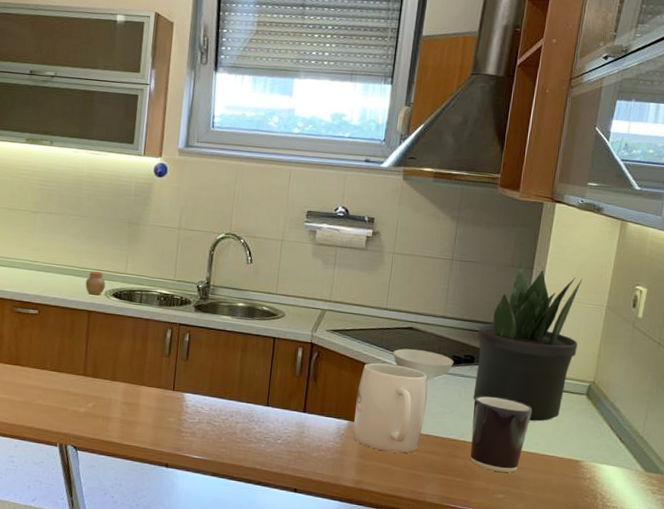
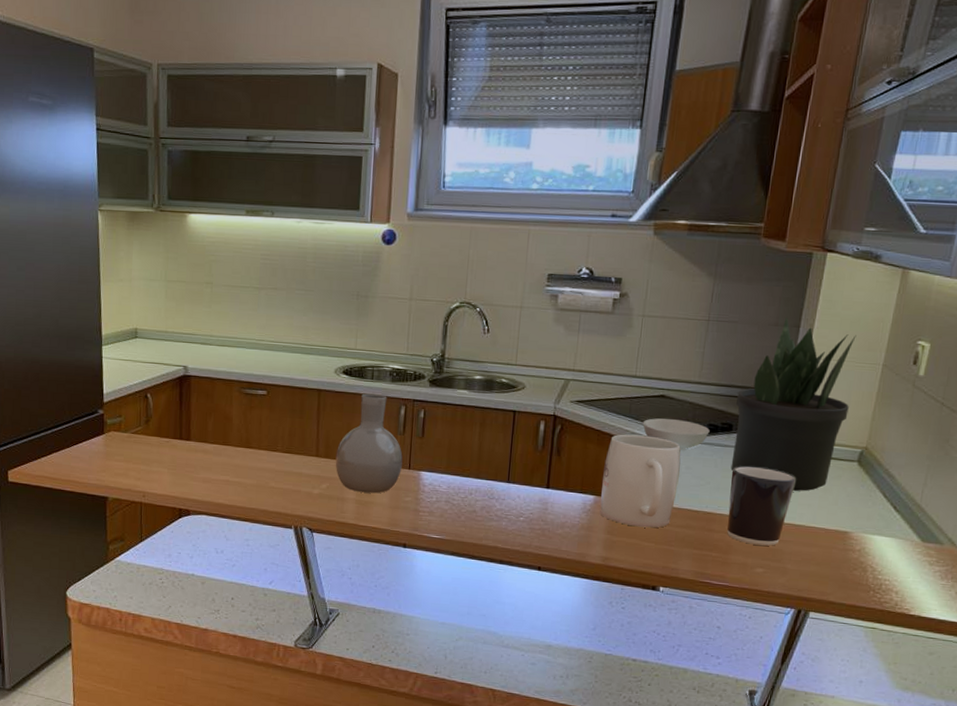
jar: present [85,271,106,295] -> none [314,348,335,373]
vase: none [102,316,168,413] -> present [335,393,404,494]

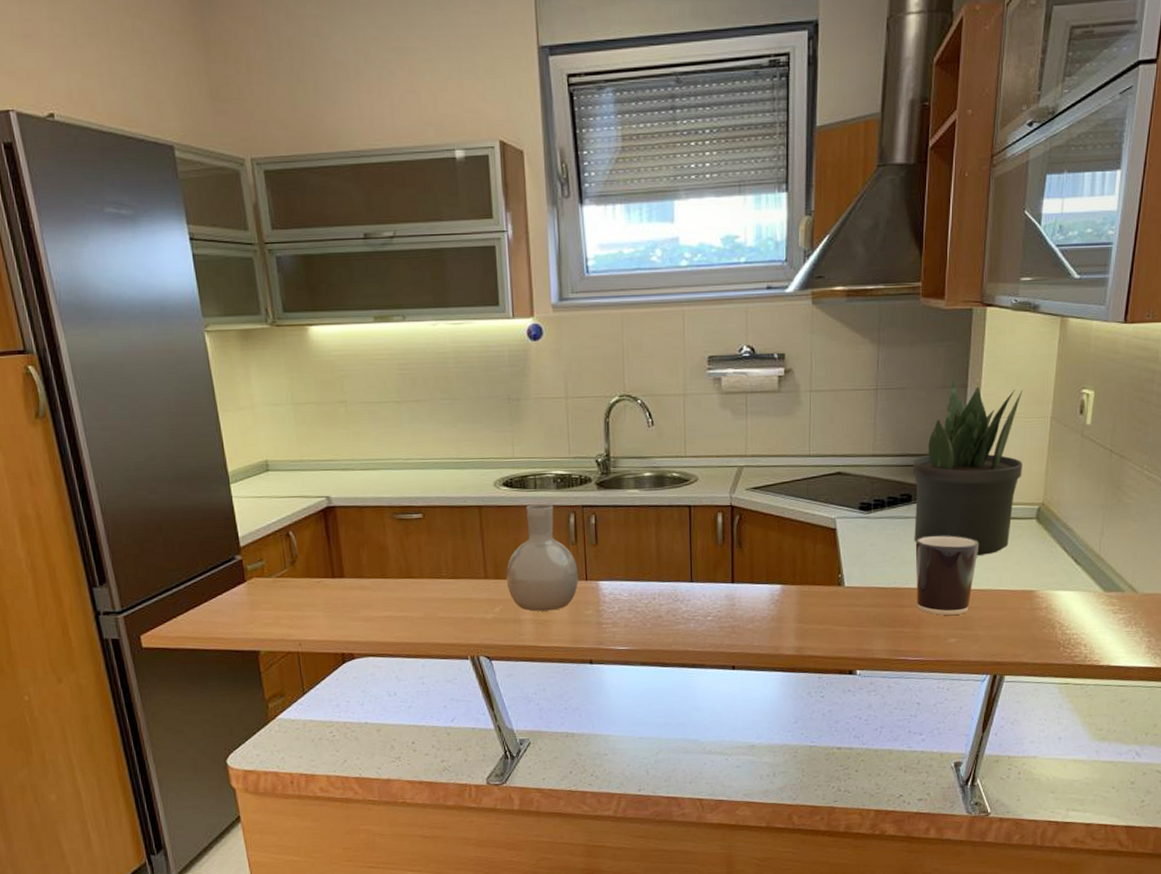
mug: present [600,434,681,528] -> none [787,516,864,612]
bowl: present [642,418,710,450] -> none [822,496,890,527]

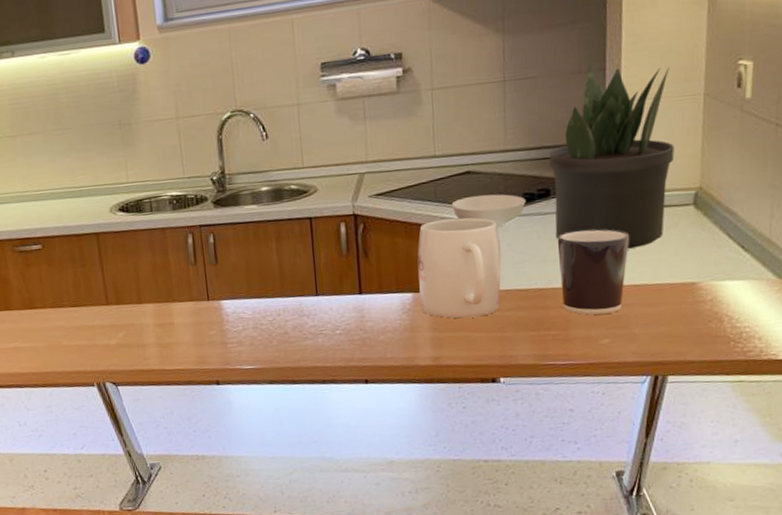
vase: present [506,504,579,611] -> none [126,226,201,335]
mug: none [787,516,864,612] -> present [417,217,502,319]
bowl: none [822,496,890,527] -> present [451,194,526,227]

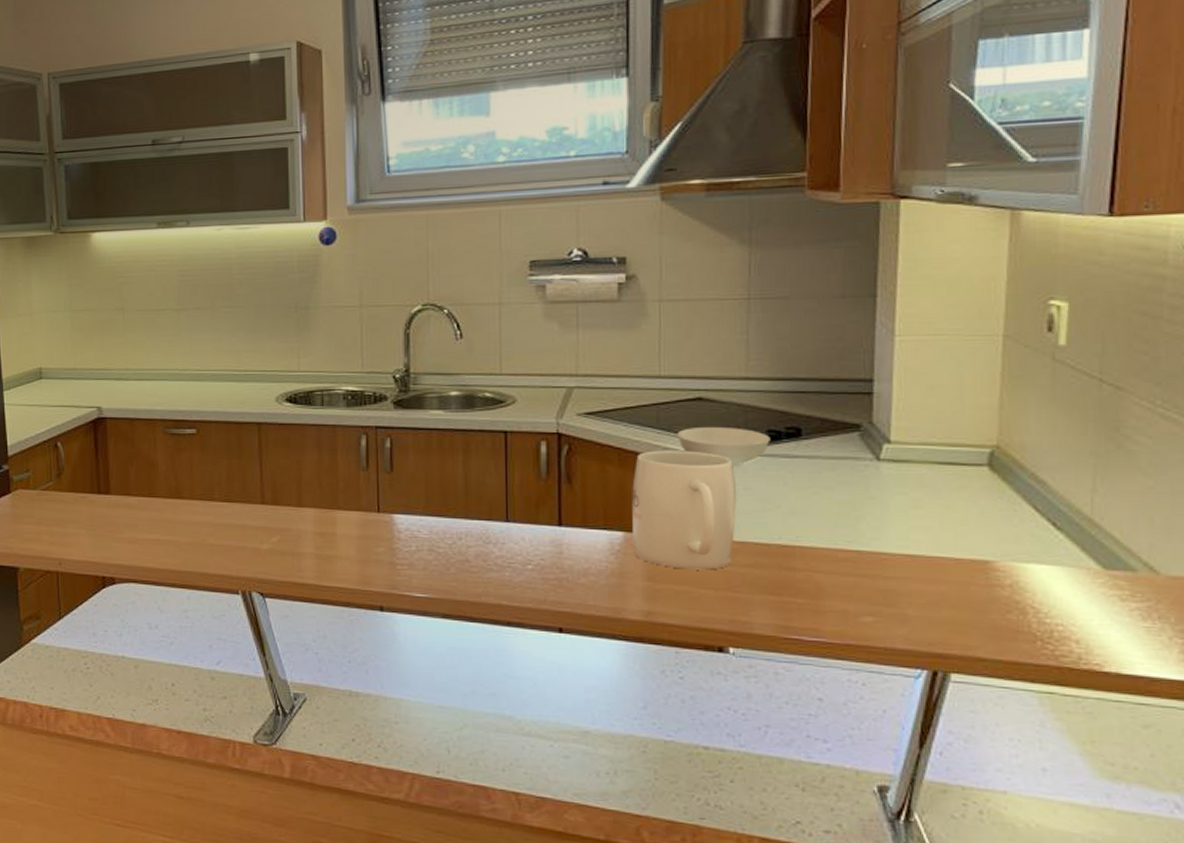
planter: present [549,61,675,249] -> none [802,285,964,510]
mug: present [557,229,630,315] -> none [808,480,903,586]

